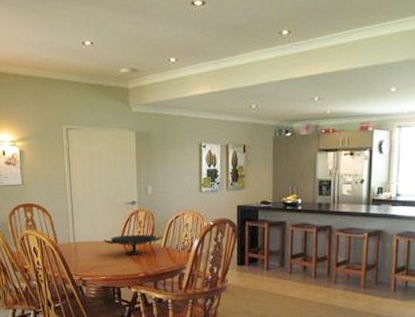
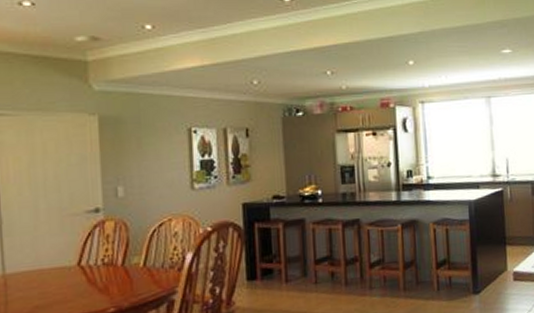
decorative bowl: present [103,234,163,255] -> none [51,251,142,284]

